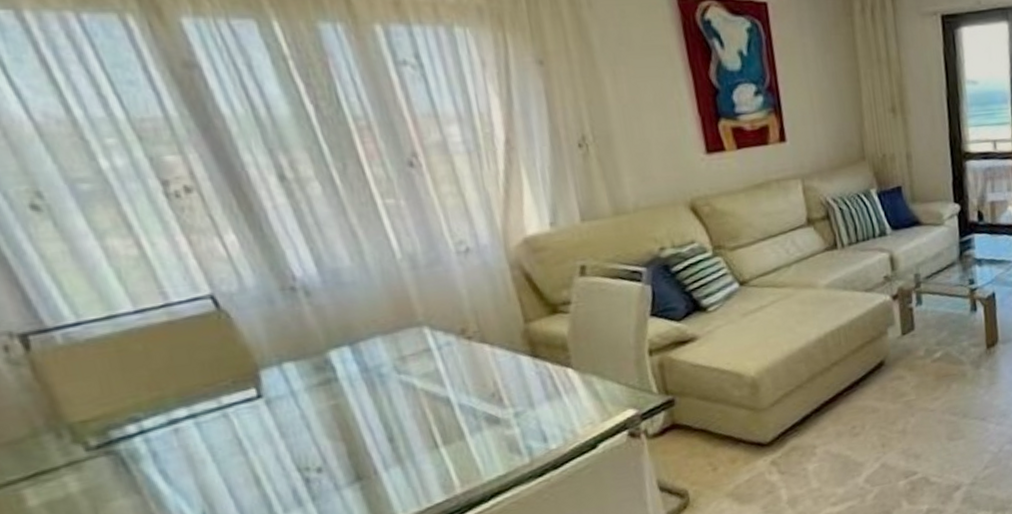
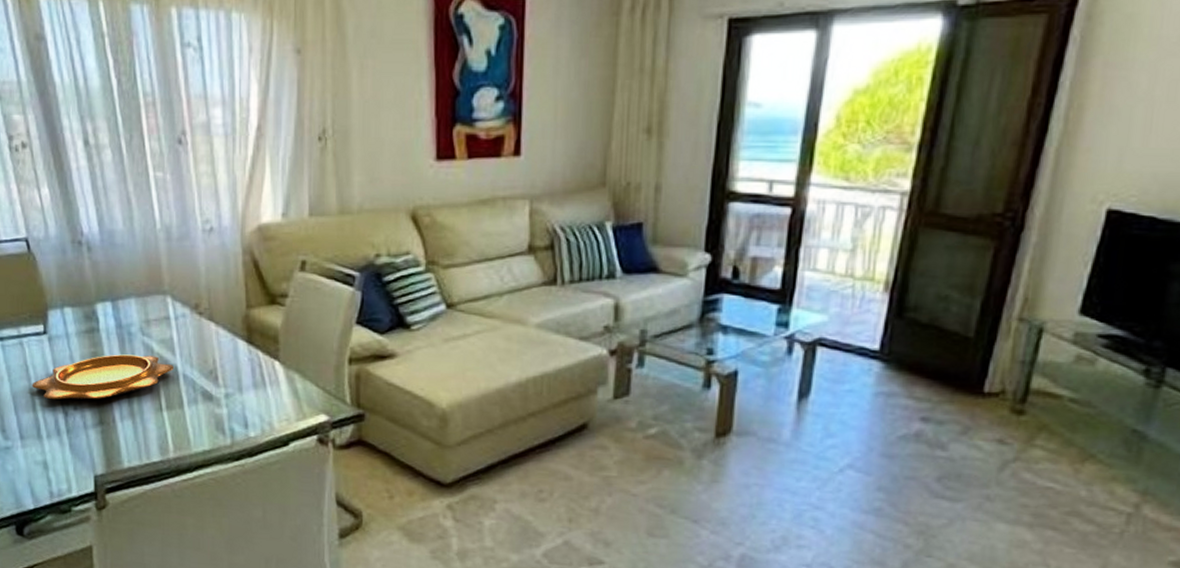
decorative bowl: none [250,392,445,470] -> present [32,354,174,400]

